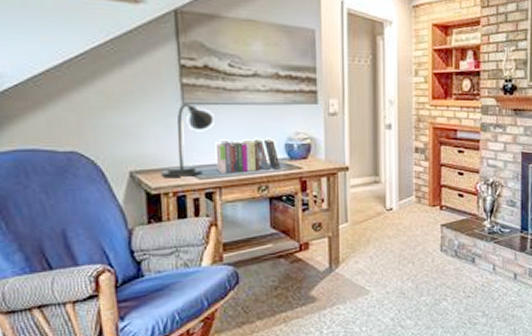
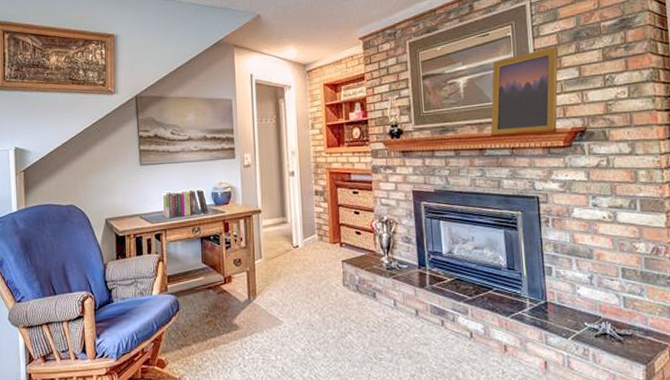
desk lamp: present [160,104,214,177] -> none [125,165,161,222]

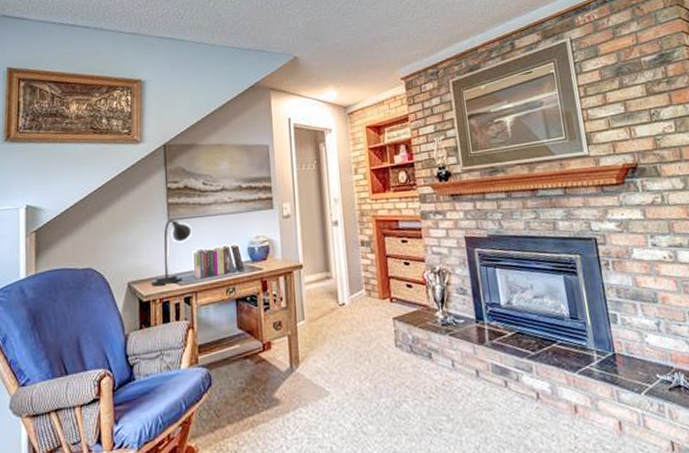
desk lamp: none [125,165,161,222] -> present [150,220,192,286]
picture frame: present [490,46,559,137] -> none [538,82,608,177]

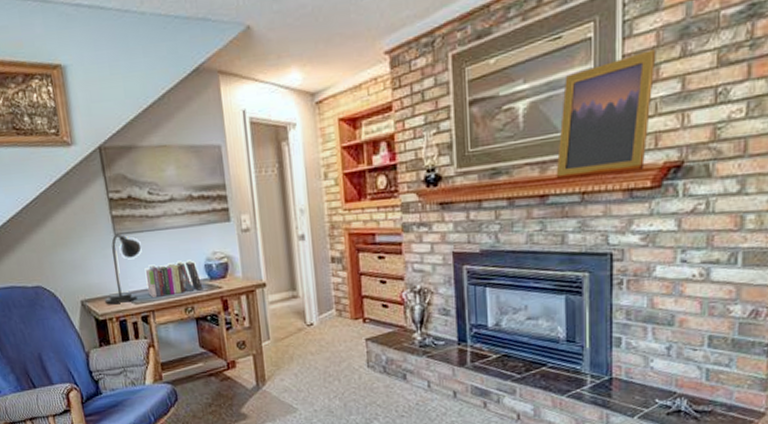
picture frame: none [538,82,608,177] -> present [556,49,656,179]

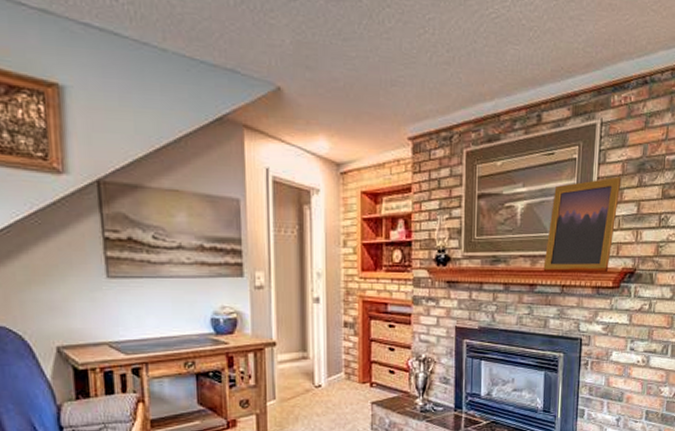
desk lamp: present [104,234,142,304] -> none [86,278,139,352]
books: present [145,261,203,297] -> none [141,314,207,349]

